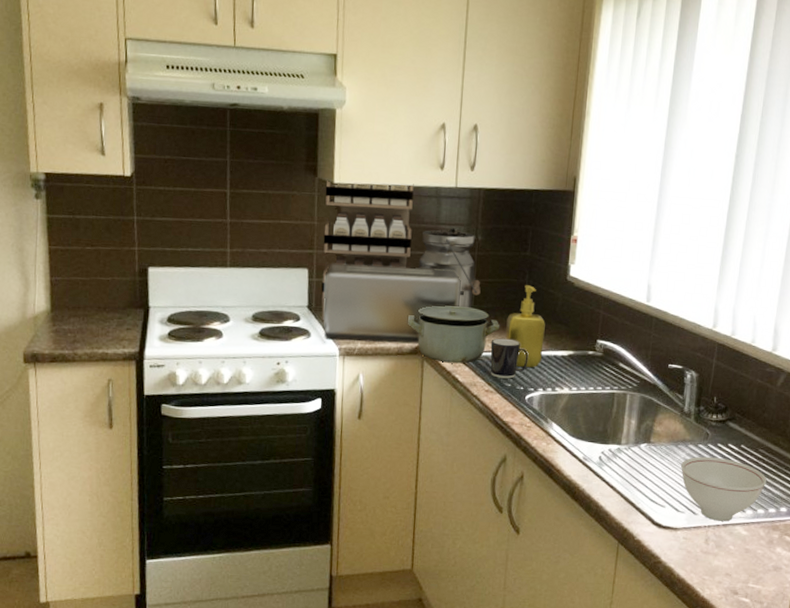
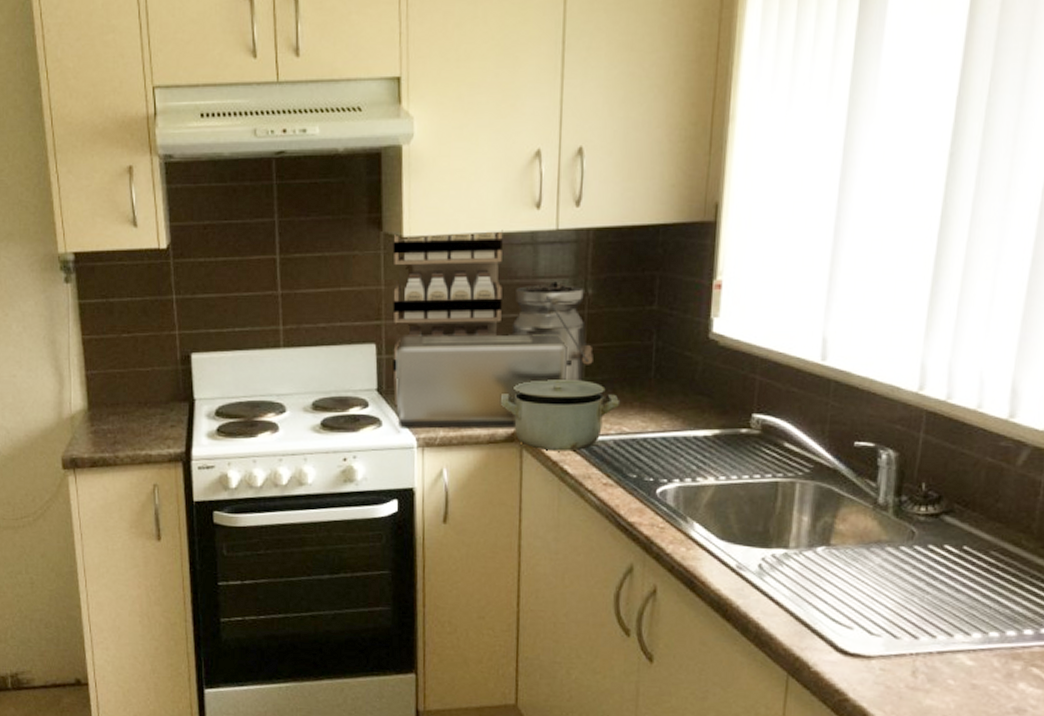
mug: present [490,338,529,379] -> none [608,417,659,468]
soap dispenser: present [505,285,545,368] -> none [627,348,681,453]
bowl: present [681,456,767,522] -> none [875,562,1003,648]

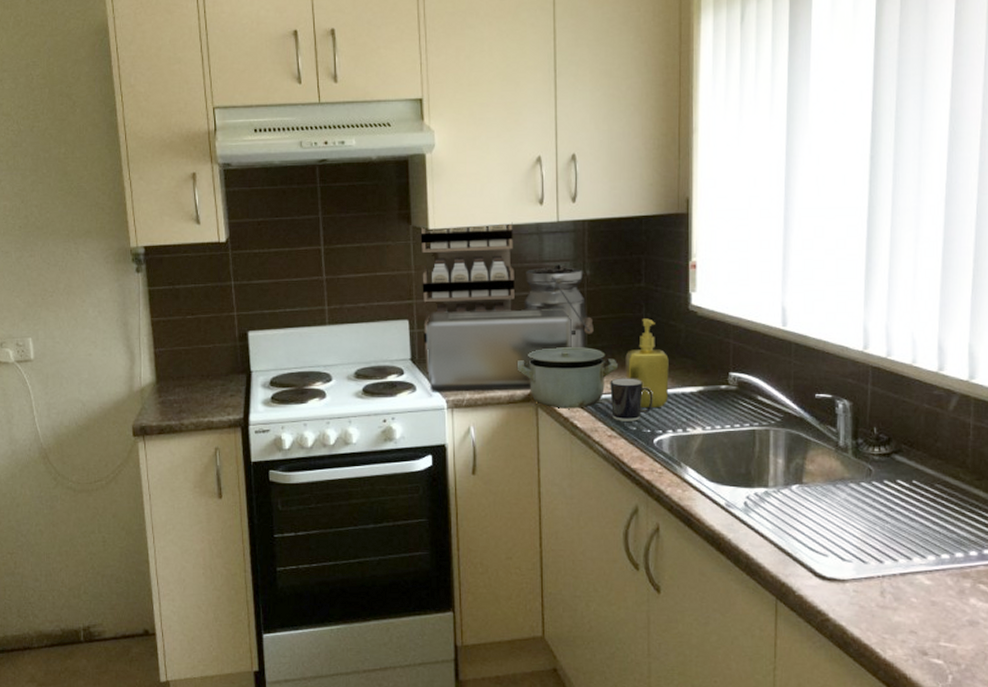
mug: none [608,417,659,468] -> present [610,378,653,421]
soap dispenser: none [627,348,681,453] -> present [625,318,669,407]

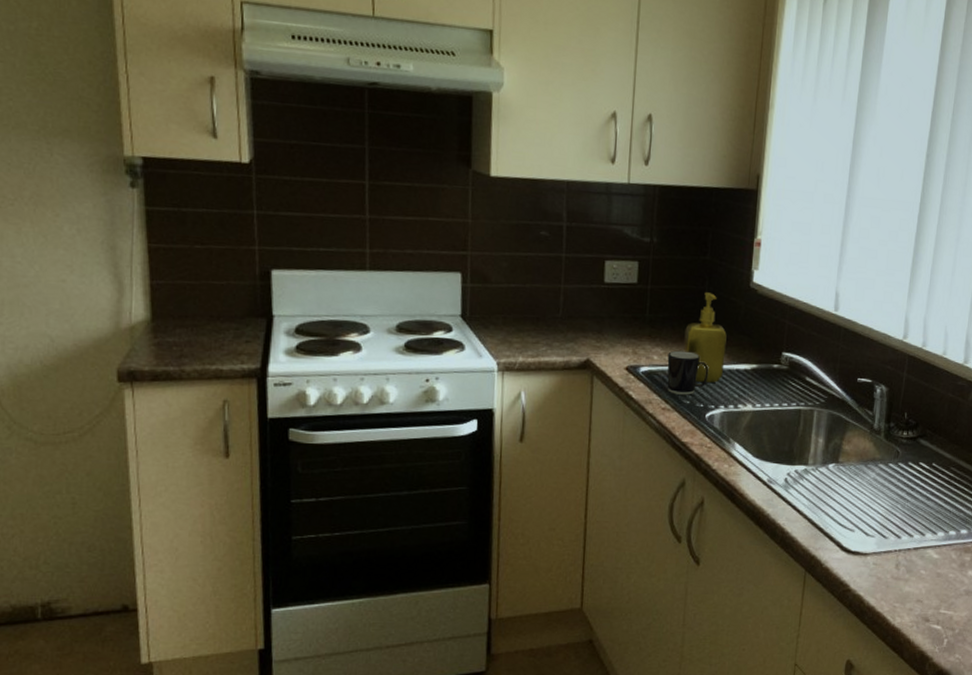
spice rack: present [420,222,594,373] -> none [476,170,657,332]
toaster: present [426,308,577,392] -> none [478,267,639,356]
saucepan: present [516,346,619,409] -> none [574,314,678,379]

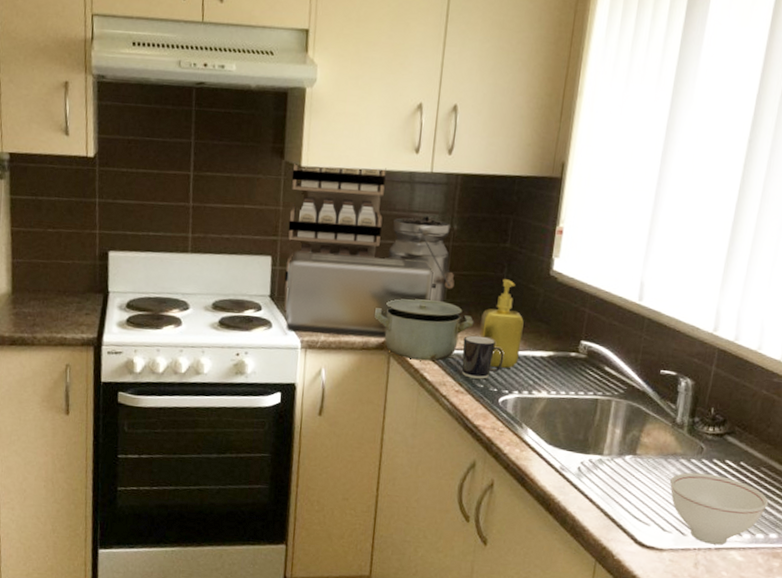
spice rack: none [476,170,657,332] -> present [284,161,455,312]
toaster: none [478,267,639,356] -> present [284,251,437,337]
saucepan: none [574,314,678,379] -> present [373,298,475,361]
bowl: none [871,476,959,545] -> present [670,472,769,545]

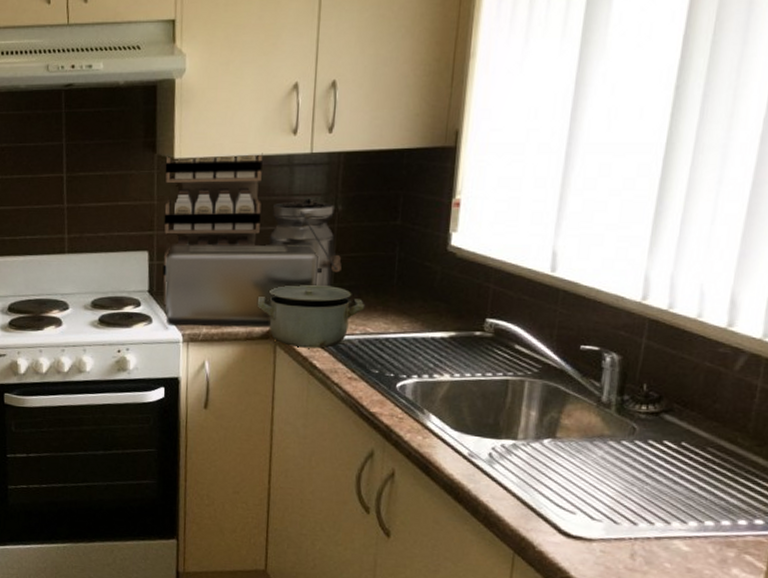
mug: present [462,335,504,379] -> none [353,319,400,365]
soap dispenser: present [479,279,524,368] -> none [371,258,420,351]
bowl: present [670,472,769,545] -> none [597,455,719,534]

